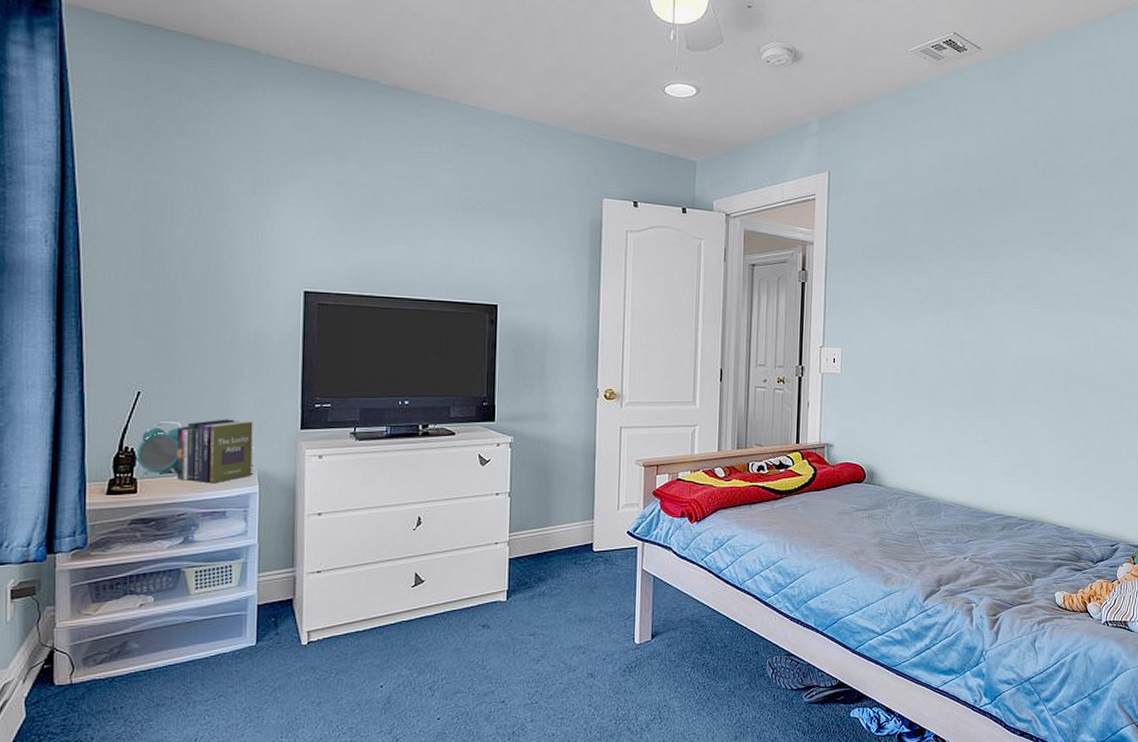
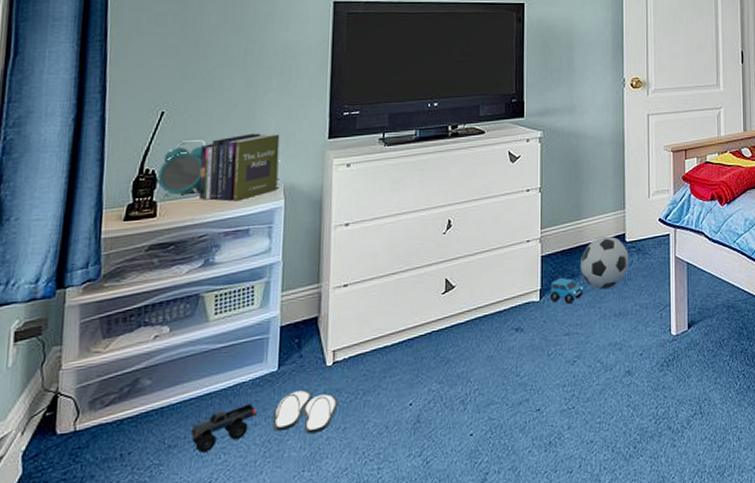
toy truck: none [175,673,237,714] -> present [189,403,257,454]
slippers: none [252,665,312,704] -> present [272,390,337,434]
motor vehicle: none [516,580,550,606] -> present [549,277,583,304]
soccer ball: none [548,544,596,596] -> present [581,236,629,290]

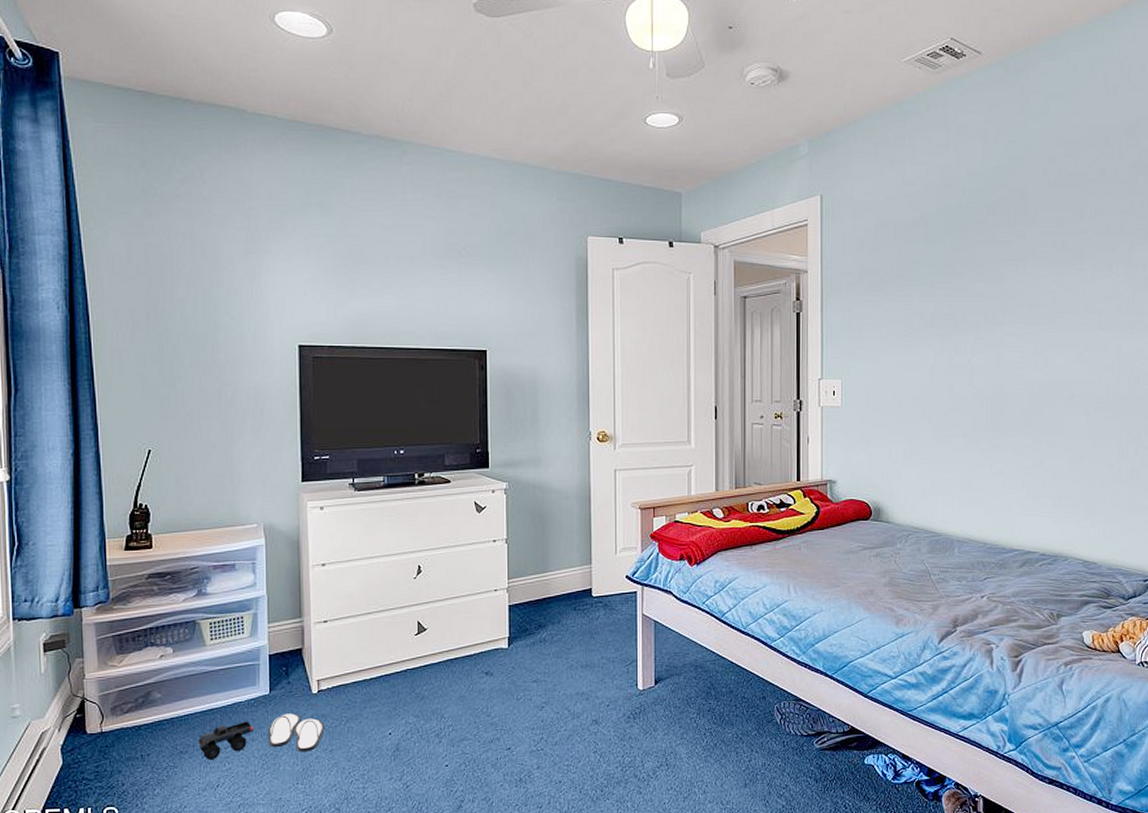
alarm clock: present [158,140,207,200] -> none [150,478,191,533]
books: present [198,133,280,201] -> none [187,474,258,537]
motor vehicle: present [549,277,583,304] -> none [517,627,551,653]
soccer ball: present [581,236,629,290] -> none [548,589,596,642]

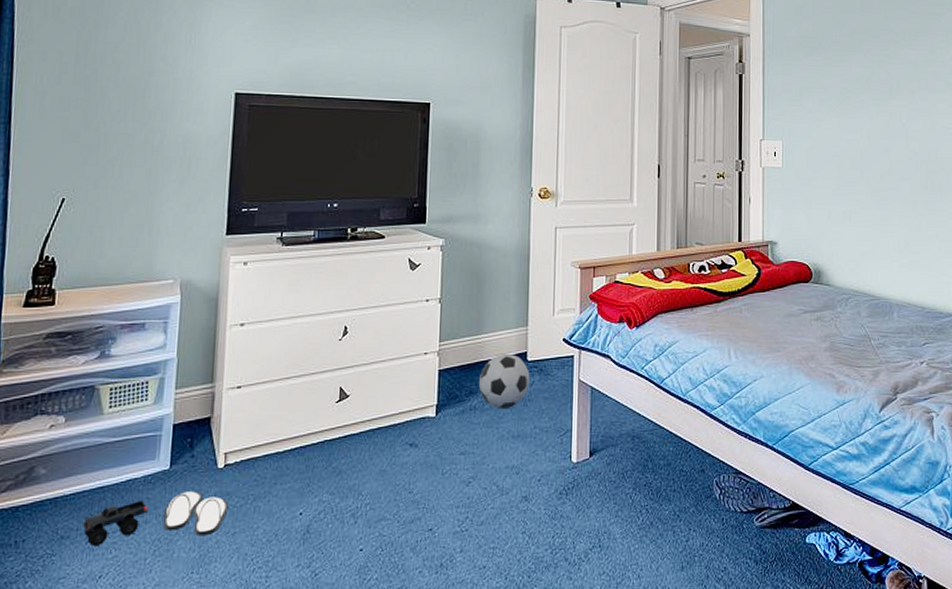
soccer ball: none [548,589,596,642] -> present [479,353,530,410]

